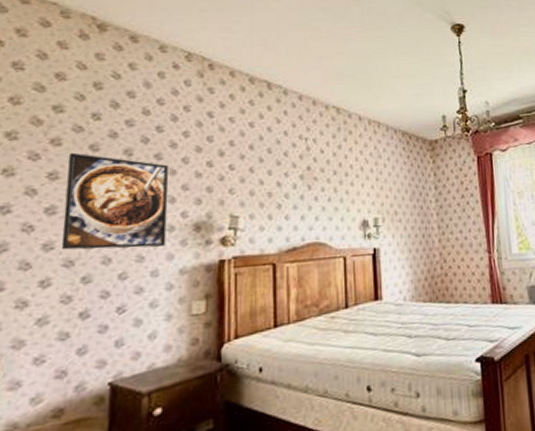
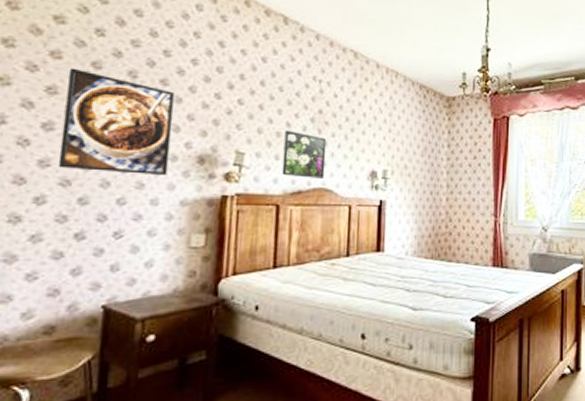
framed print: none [276,189,318,235] -> present [282,130,327,179]

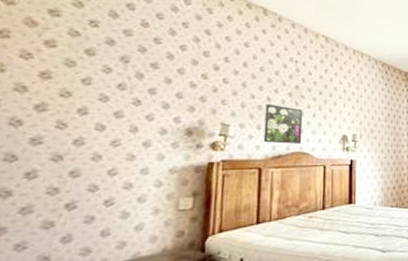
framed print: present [57,68,175,176] -> none [49,55,165,148]

